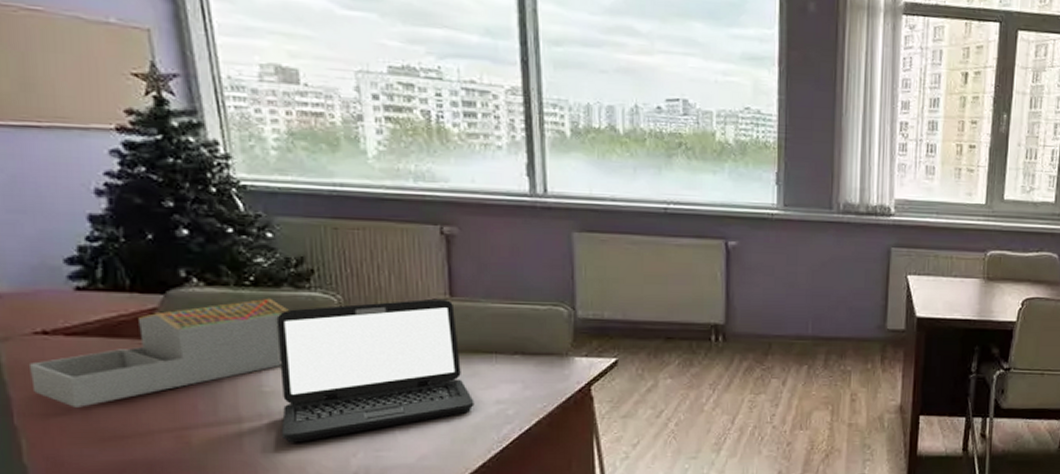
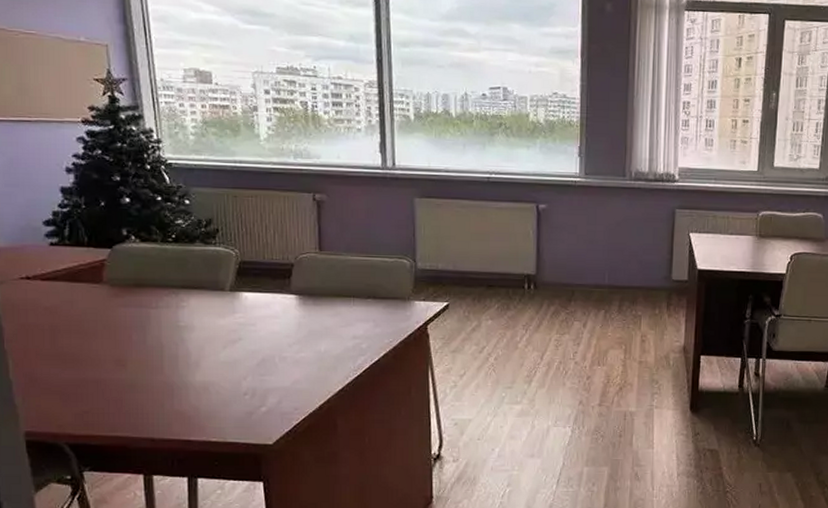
architectural model: present [30,298,289,407] -> none [17,251,199,336]
laptop: present [276,298,475,443] -> none [190,252,336,368]

